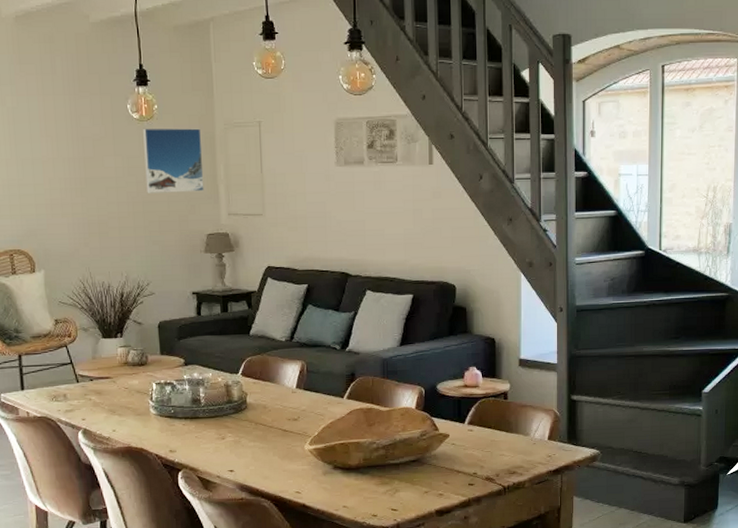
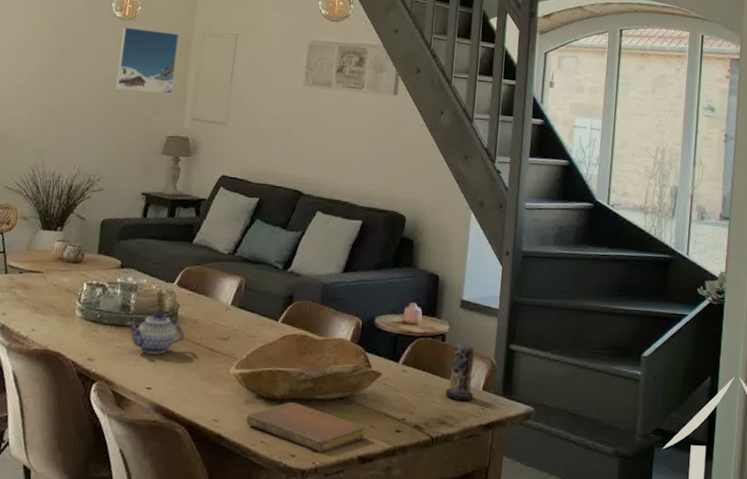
teapot: none [200,401,257,441] -> present [127,311,185,355]
notebook: none [327,469,439,510] -> present [246,402,365,453]
candle: none [512,398,540,452] -> present [445,342,474,402]

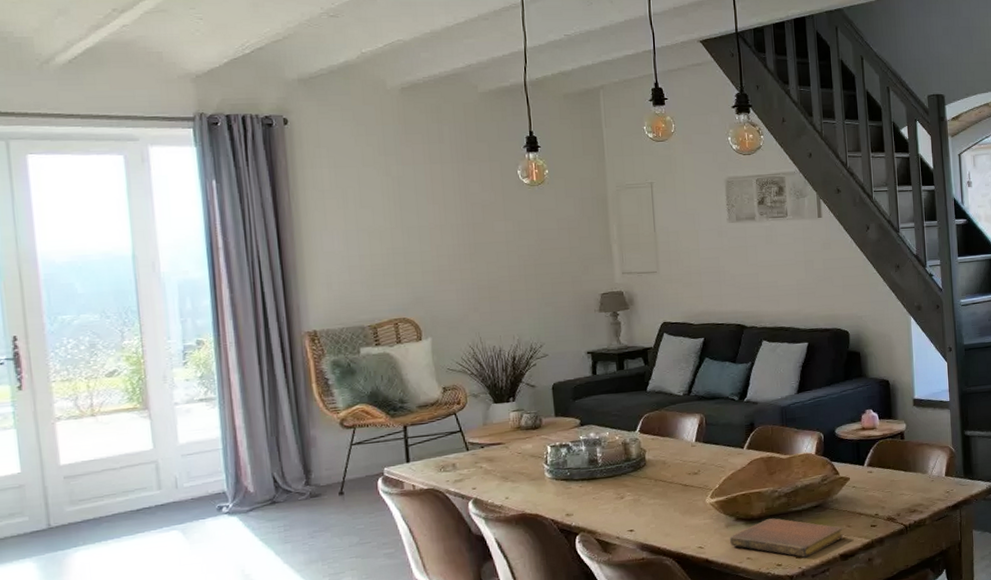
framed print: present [115,26,180,94] -> none [534,191,598,256]
teapot: present [127,311,185,355] -> none [597,459,657,500]
candle: present [445,342,474,402] -> none [911,437,938,489]

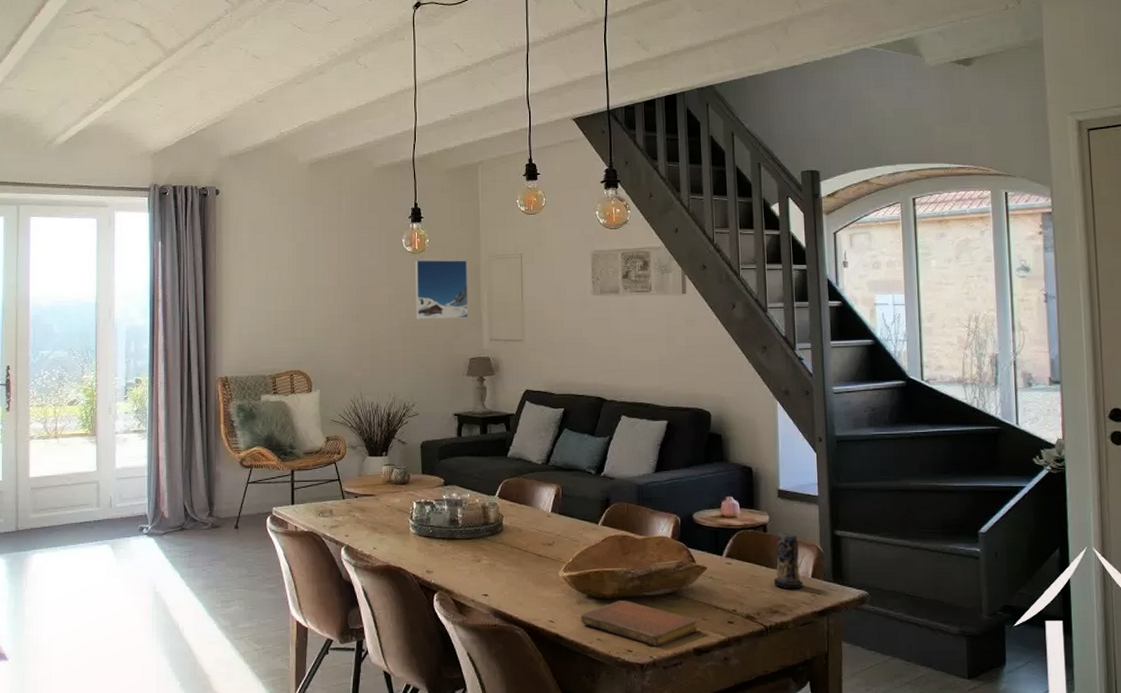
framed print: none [534,191,598,256] -> present [415,259,469,320]
candle: none [911,437,938,489] -> present [773,532,803,590]

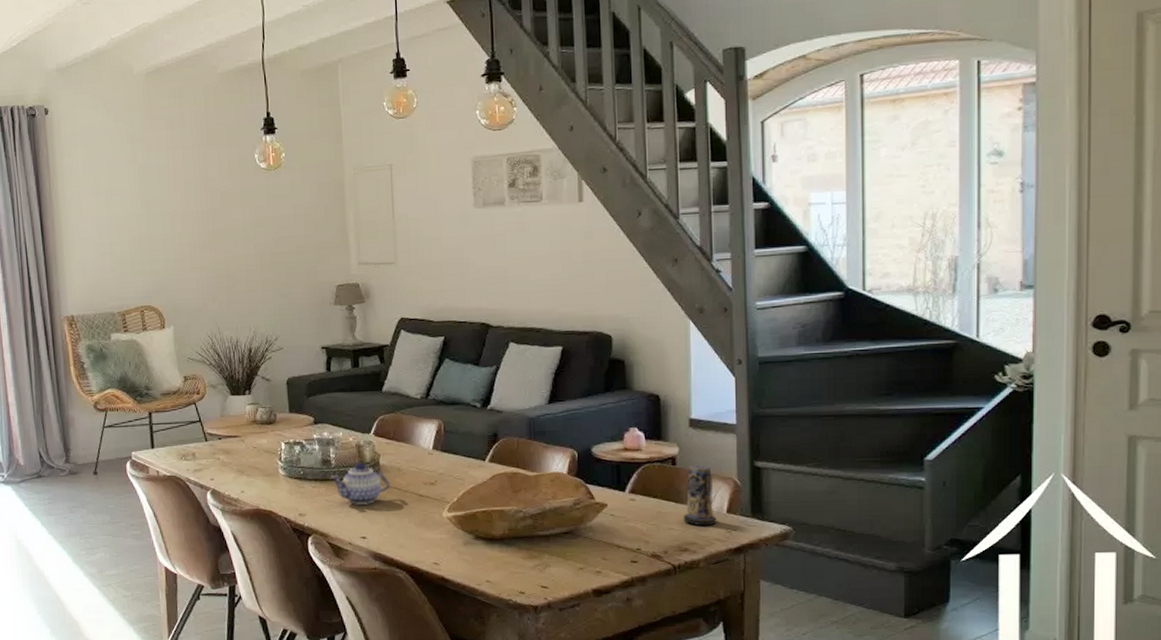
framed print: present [415,259,469,320] -> none [270,175,334,245]
teapot: none [457,523,512,563] -> present [330,462,391,505]
notebook: present [581,601,697,646] -> none [468,541,596,588]

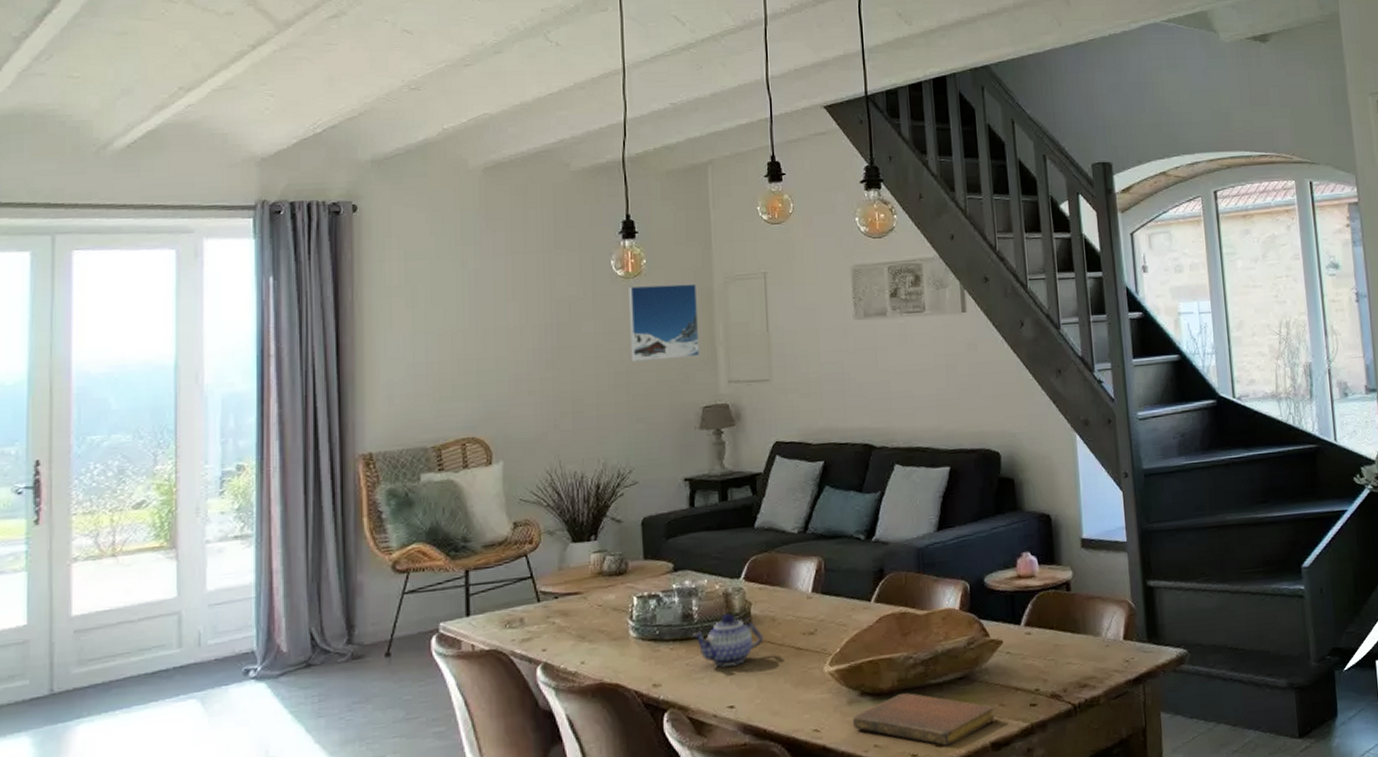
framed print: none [270,175,334,245] -> present [629,283,700,362]
notebook: none [468,541,596,588] -> present [853,693,994,746]
candle: present [683,464,717,526] -> none [1080,588,1115,657]

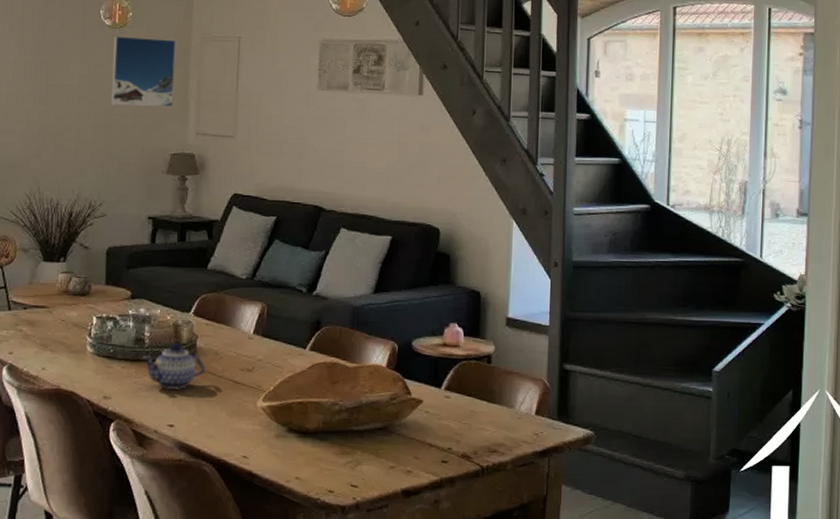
notebook: present [853,693,994,746] -> none [279,435,407,487]

